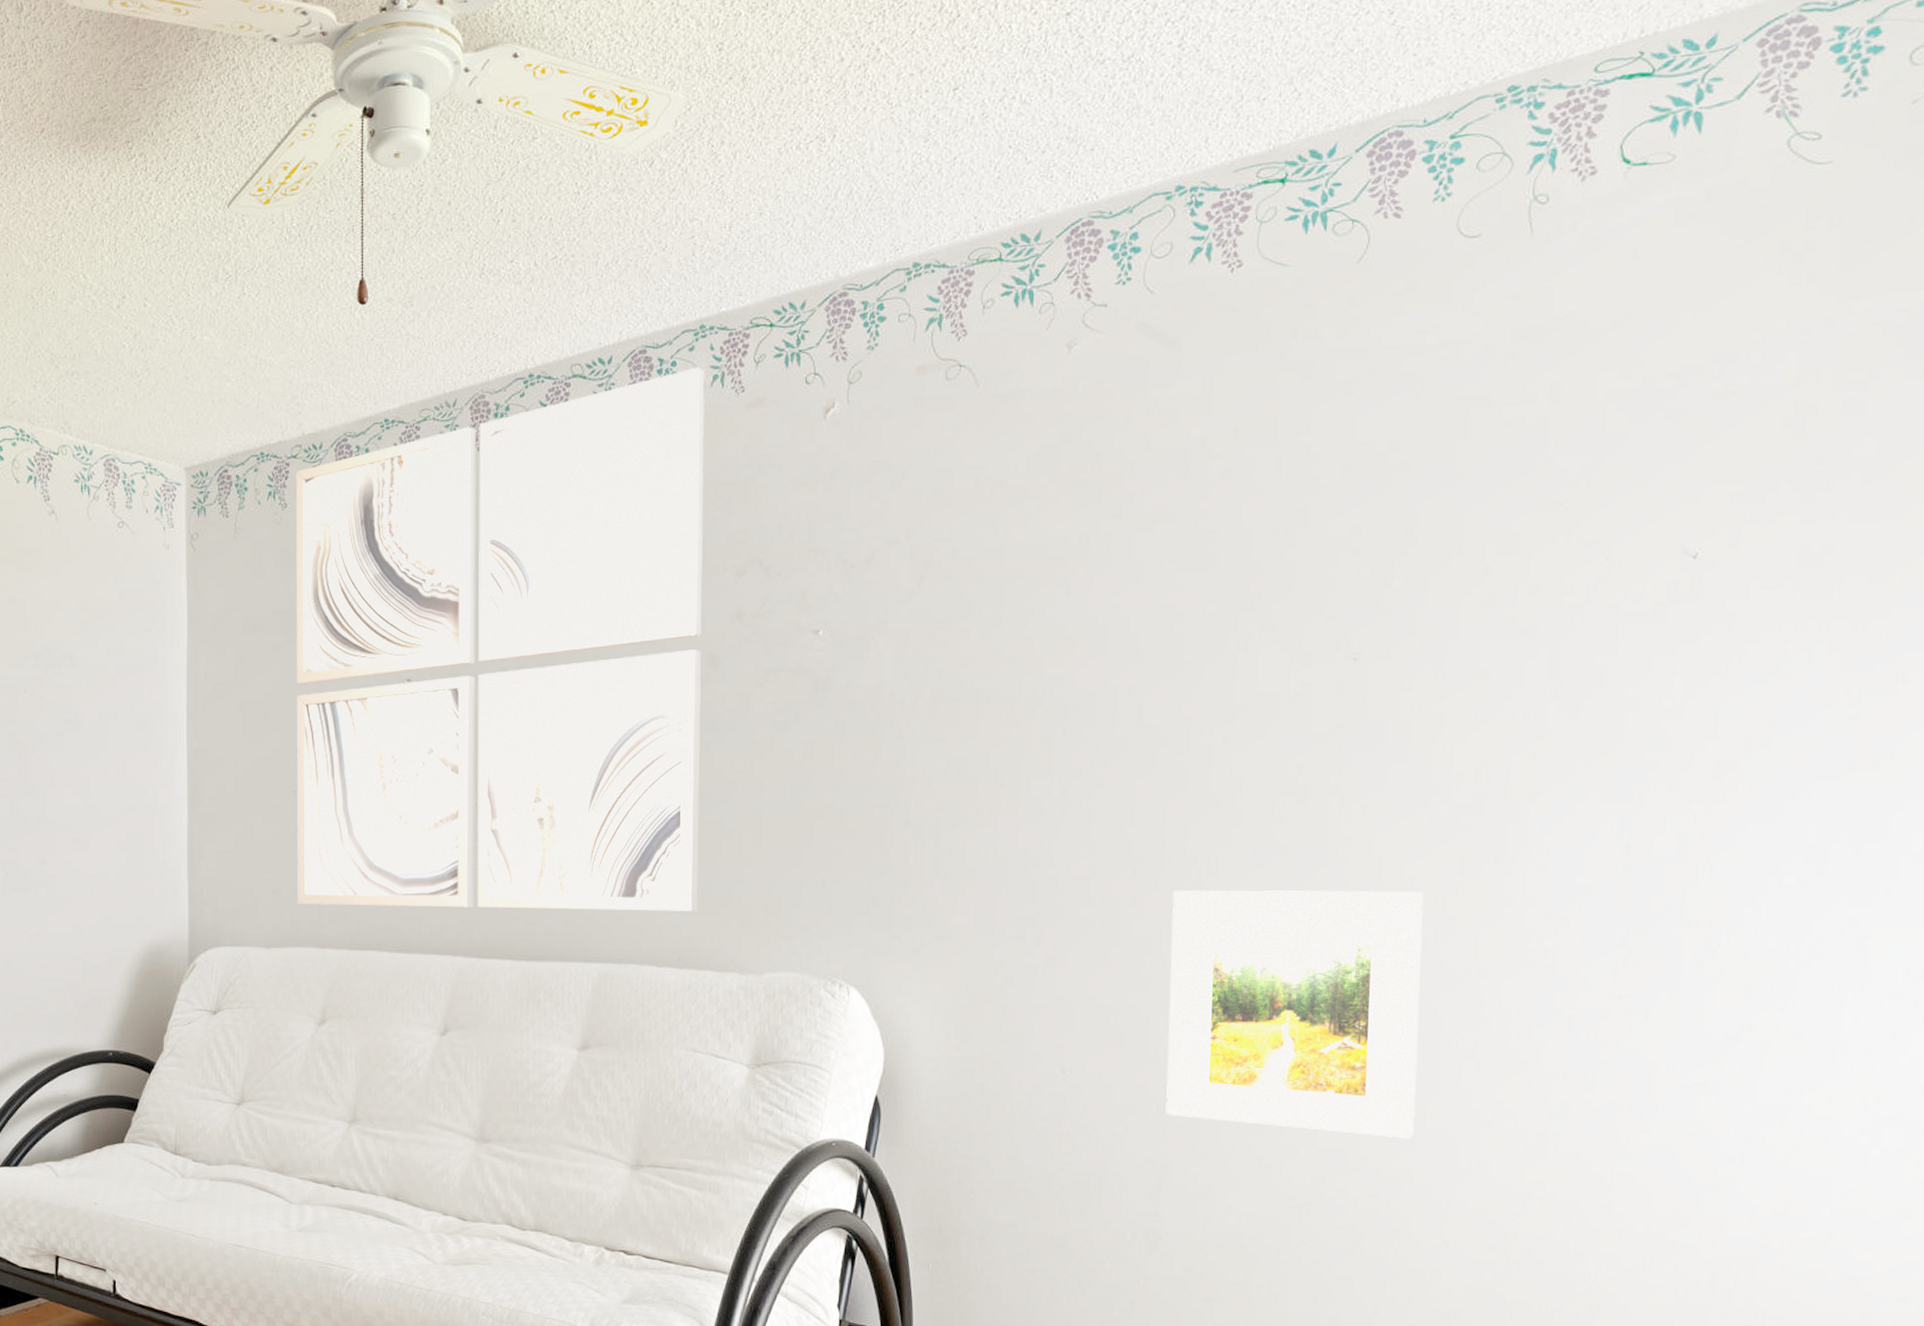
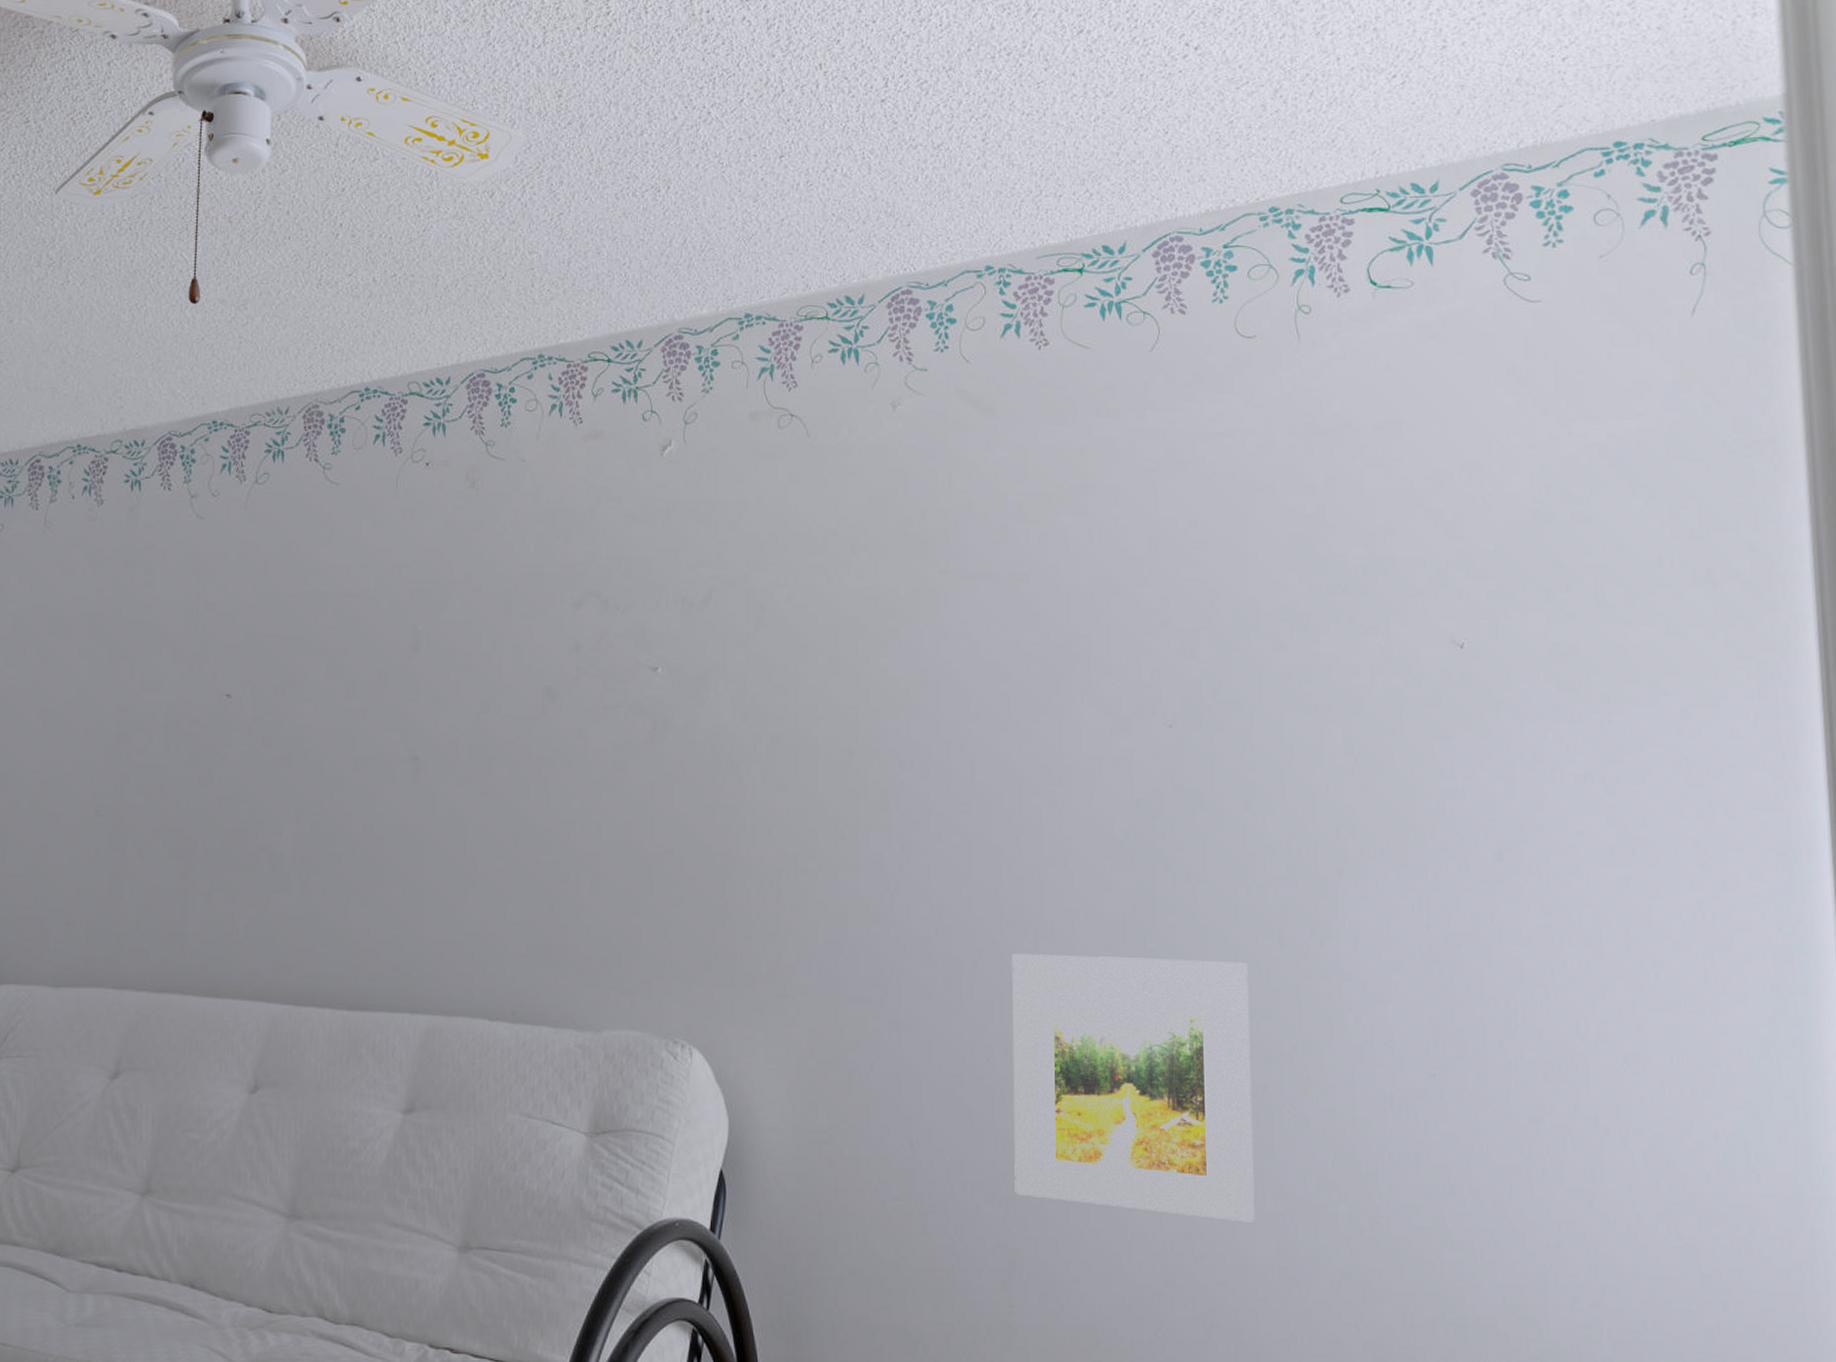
wall art: present [295,367,705,911] -> none [94,395,543,960]

